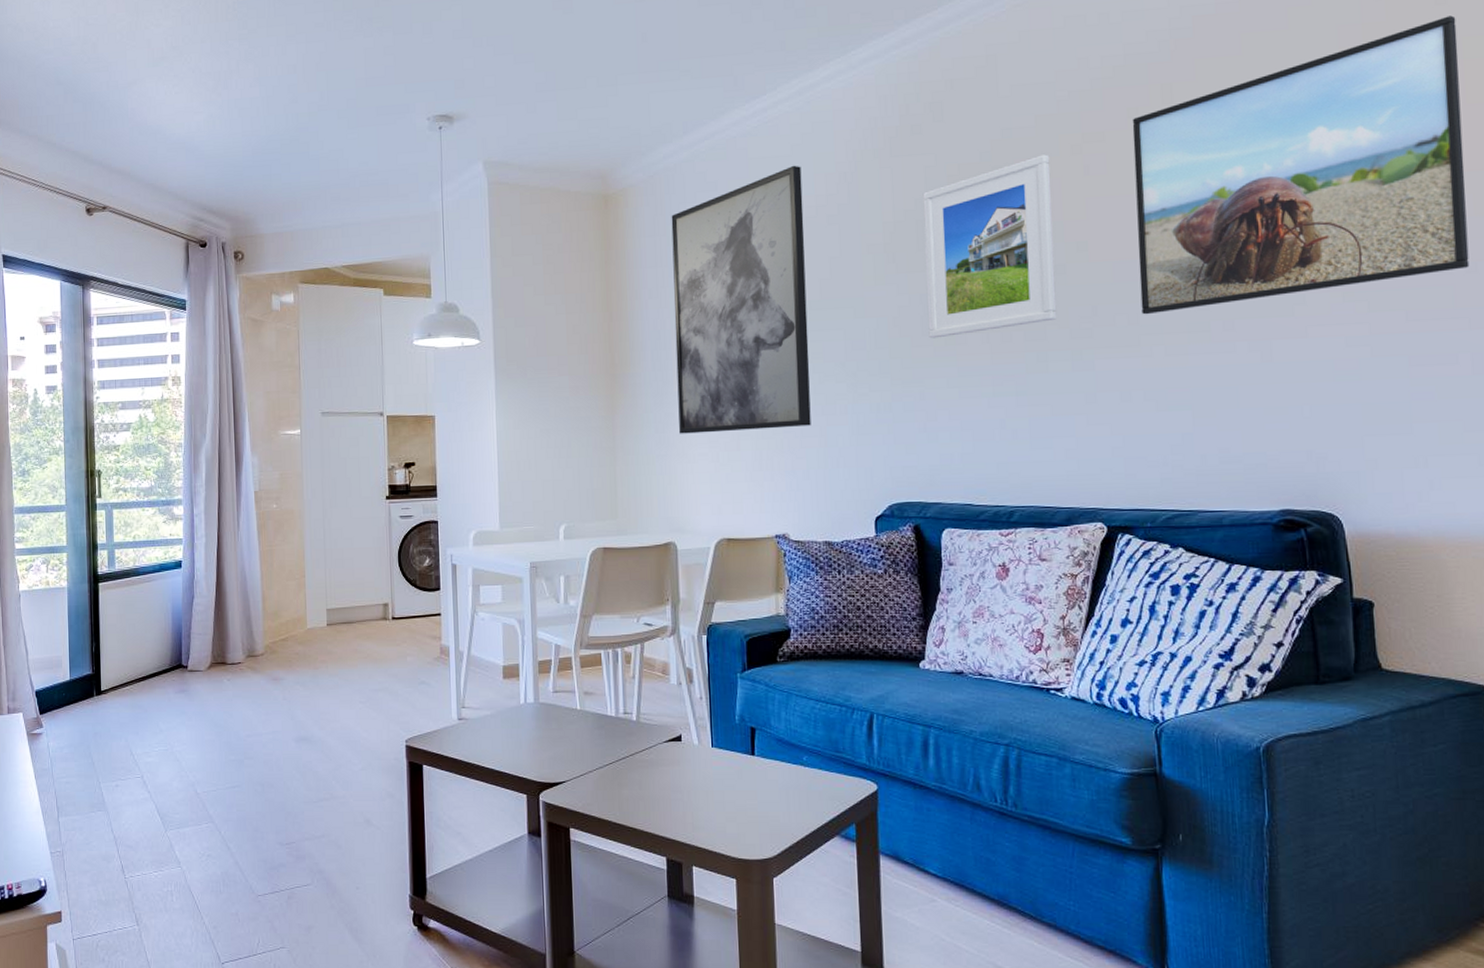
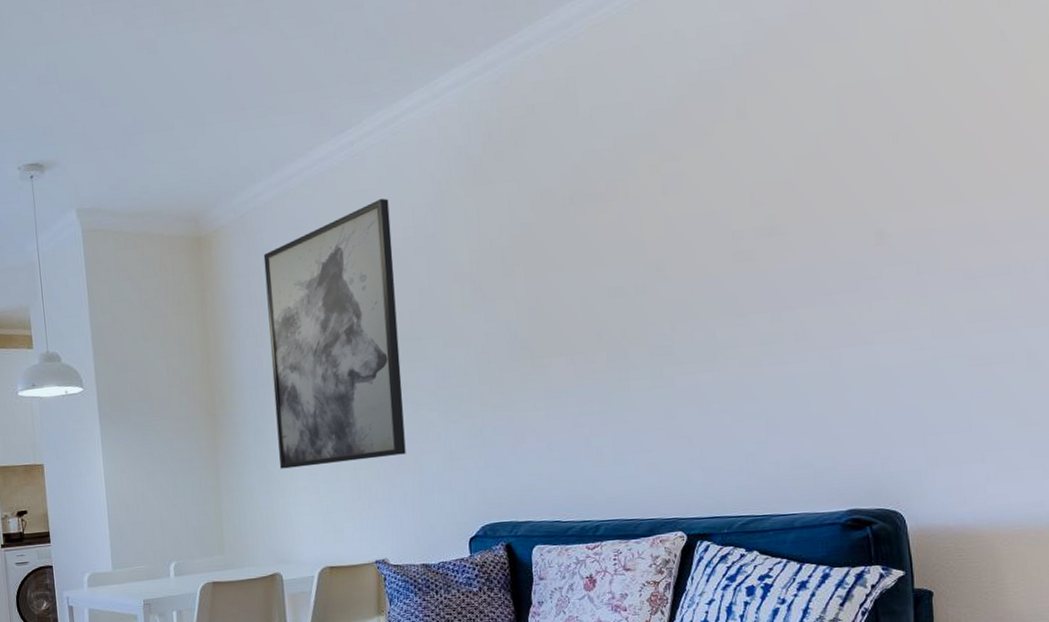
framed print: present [923,154,1057,339] -> none [507,175,638,364]
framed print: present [1132,15,1470,315] -> none [707,17,1027,330]

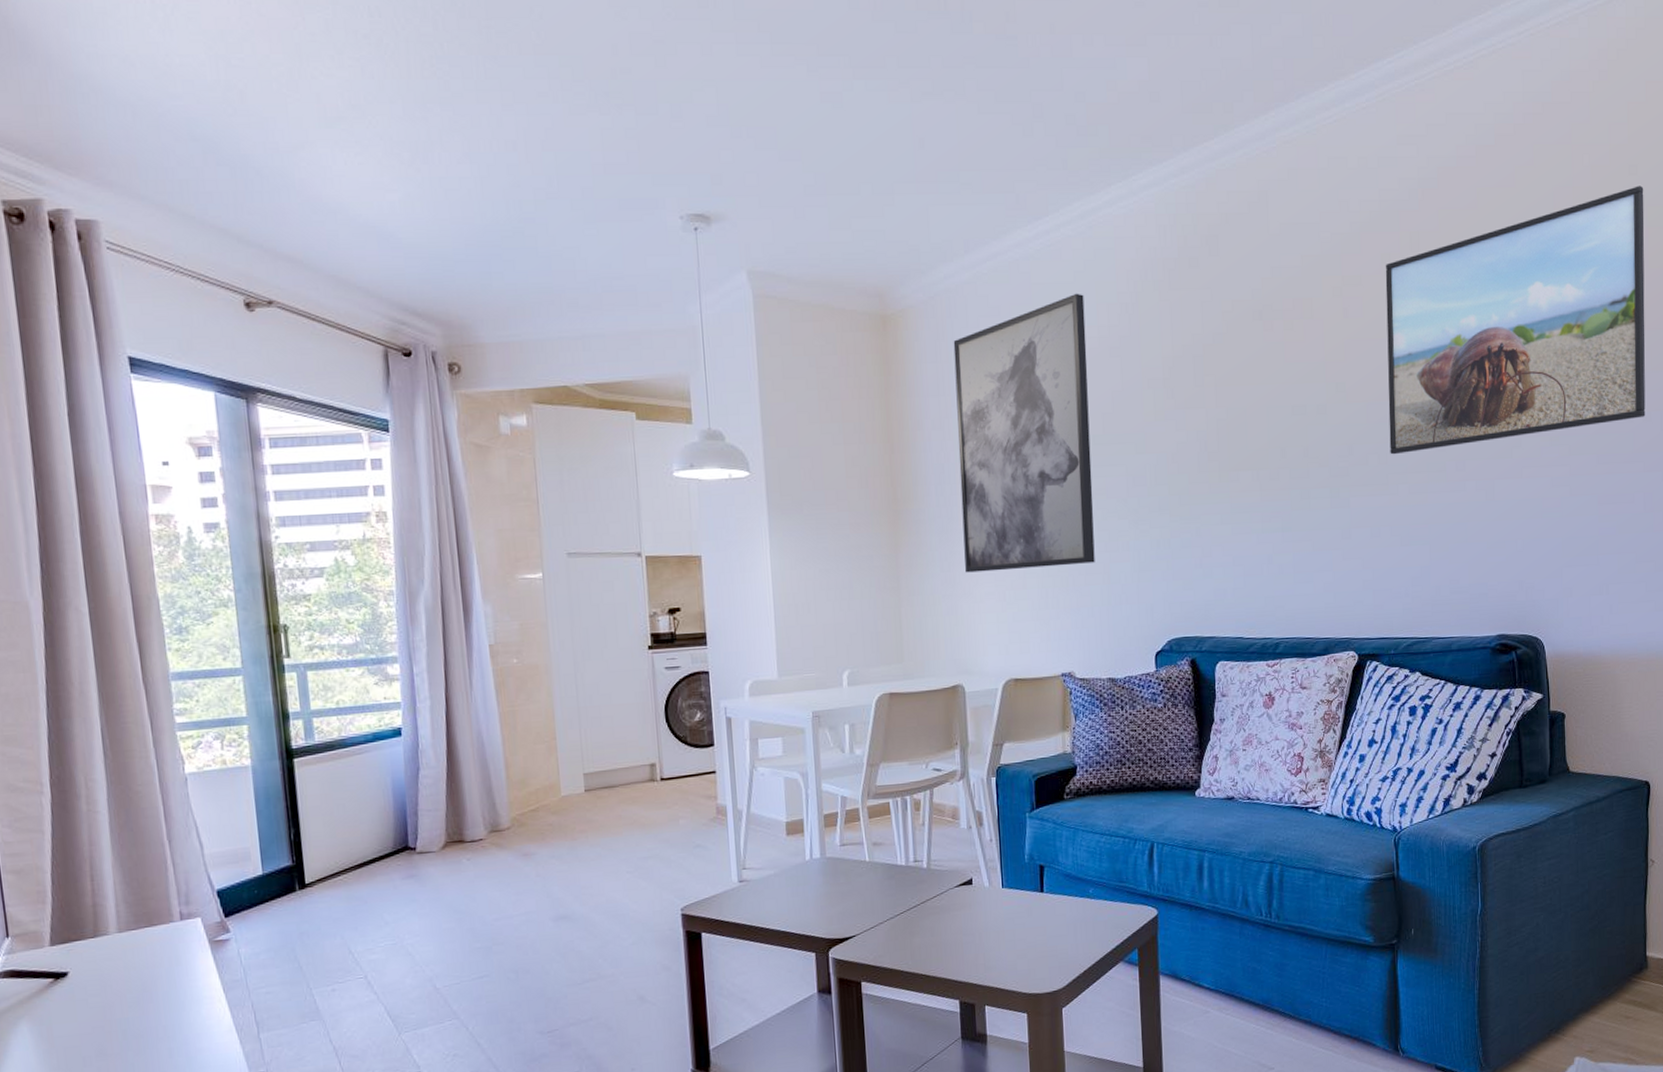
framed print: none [707,17,1027,330] -> present [1385,186,1646,455]

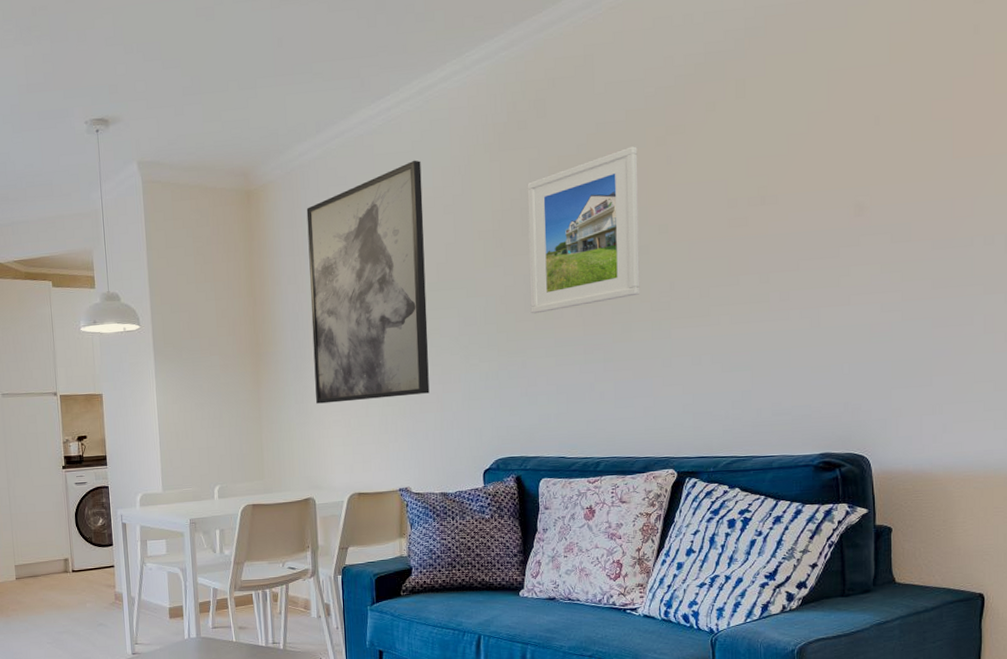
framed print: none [1199,295,1319,475] -> present [527,146,640,314]
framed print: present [1385,186,1646,455] -> none [709,13,991,289]

